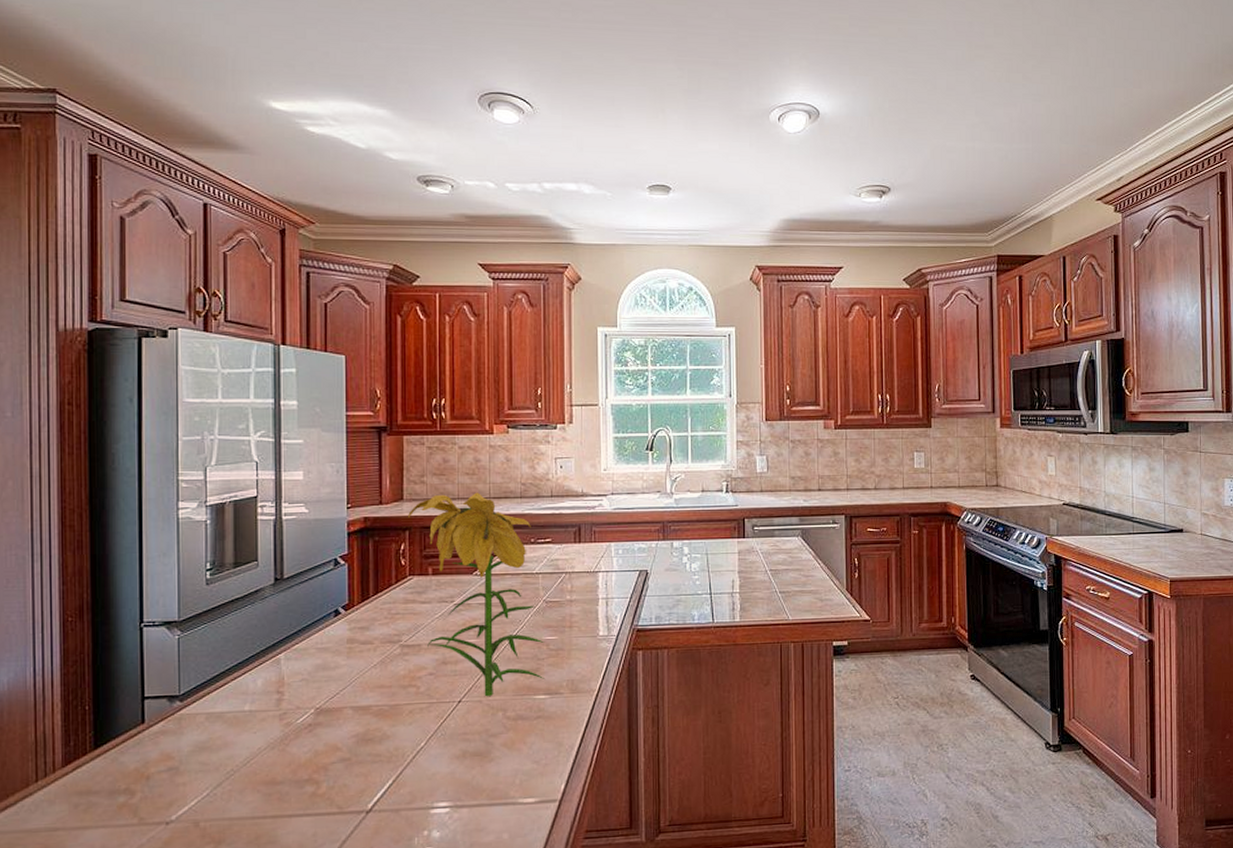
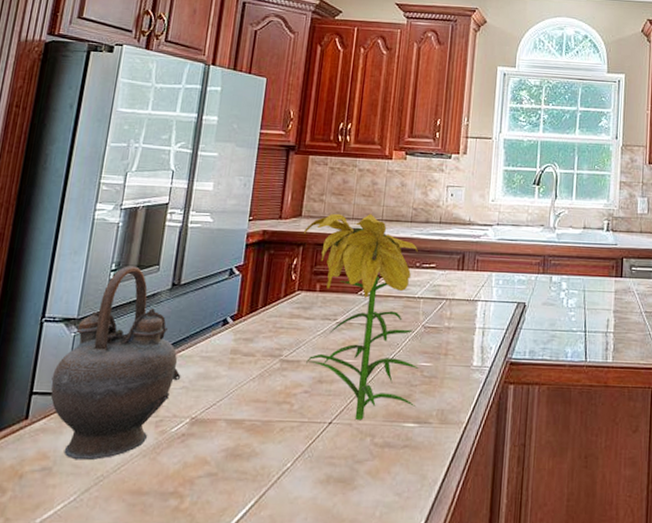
teapot: none [162,564,299,758] -> present [50,266,181,461]

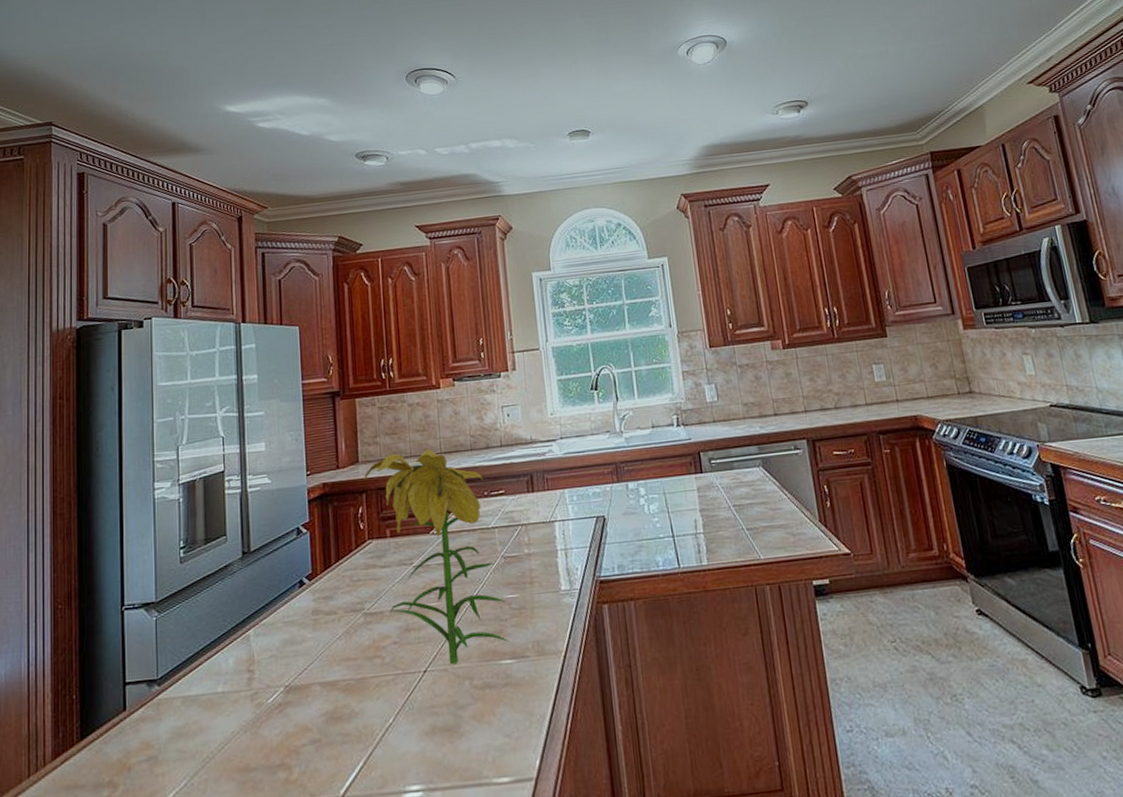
teapot: present [50,266,181,461] -> none [142,540,268,745]

